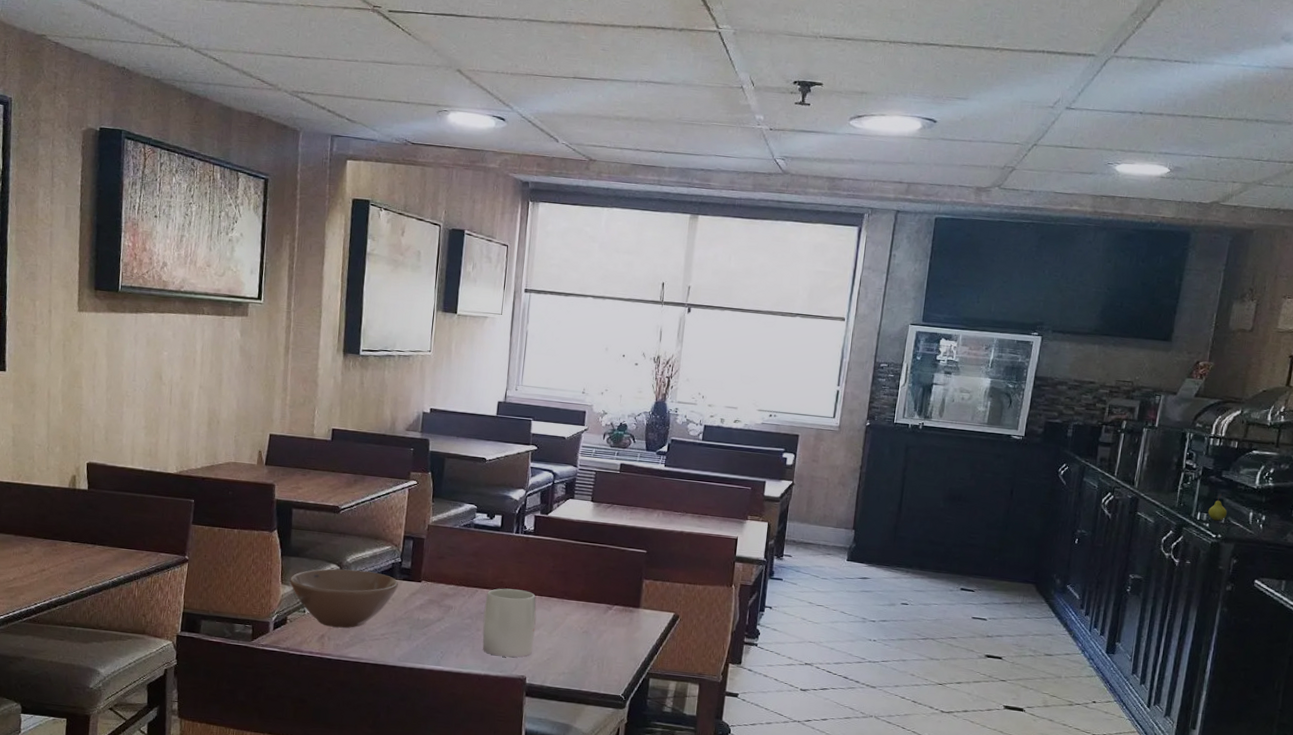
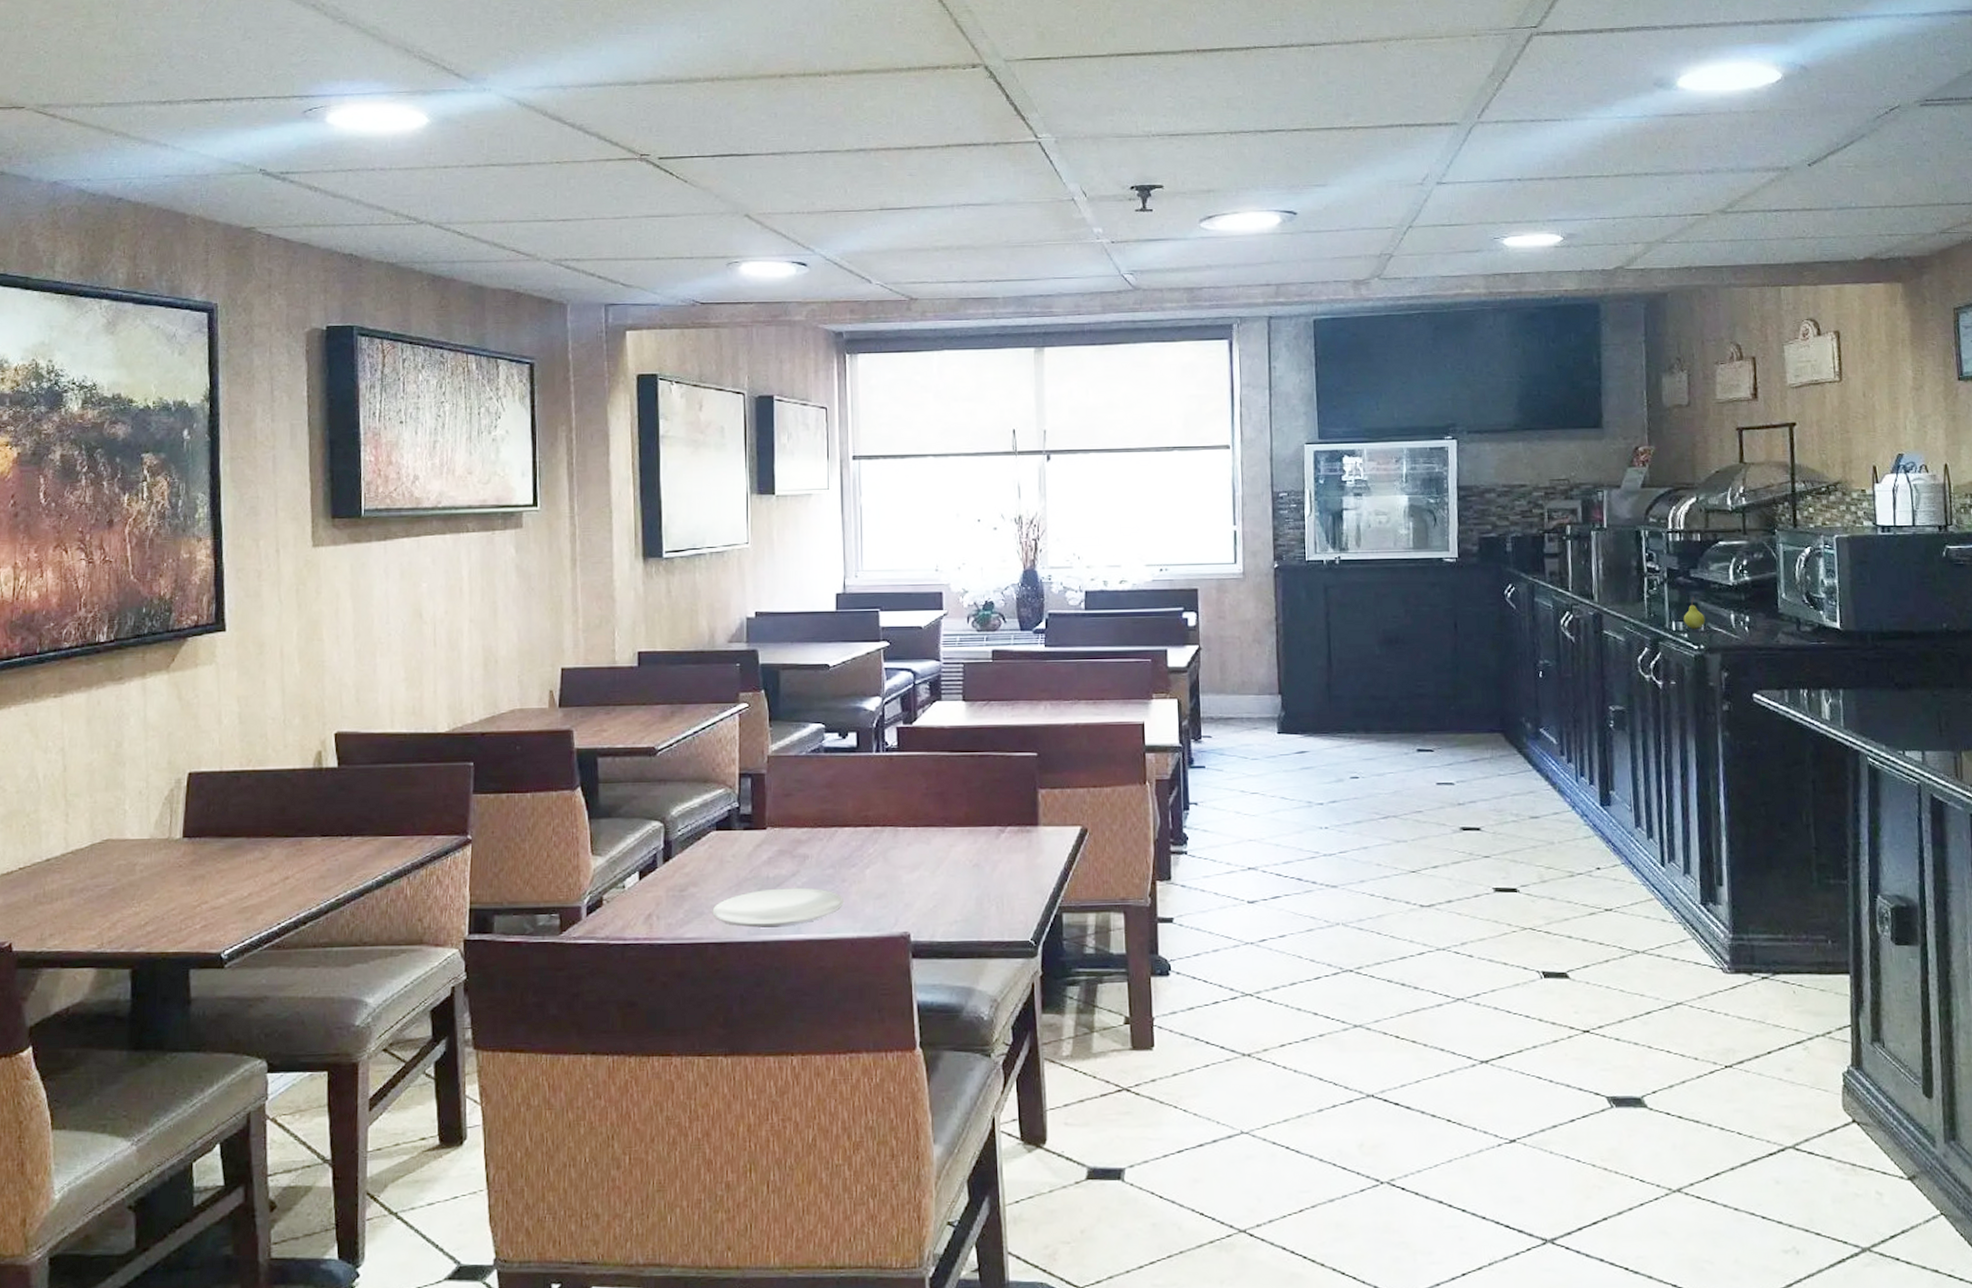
bowl: present [289,569,398,628] -> none [602,824,738,902]
plate: none [371,628,477,660] -> present [712,887,843,929]
mug: present [482,588,537,658] -> none [848,822,915,911]

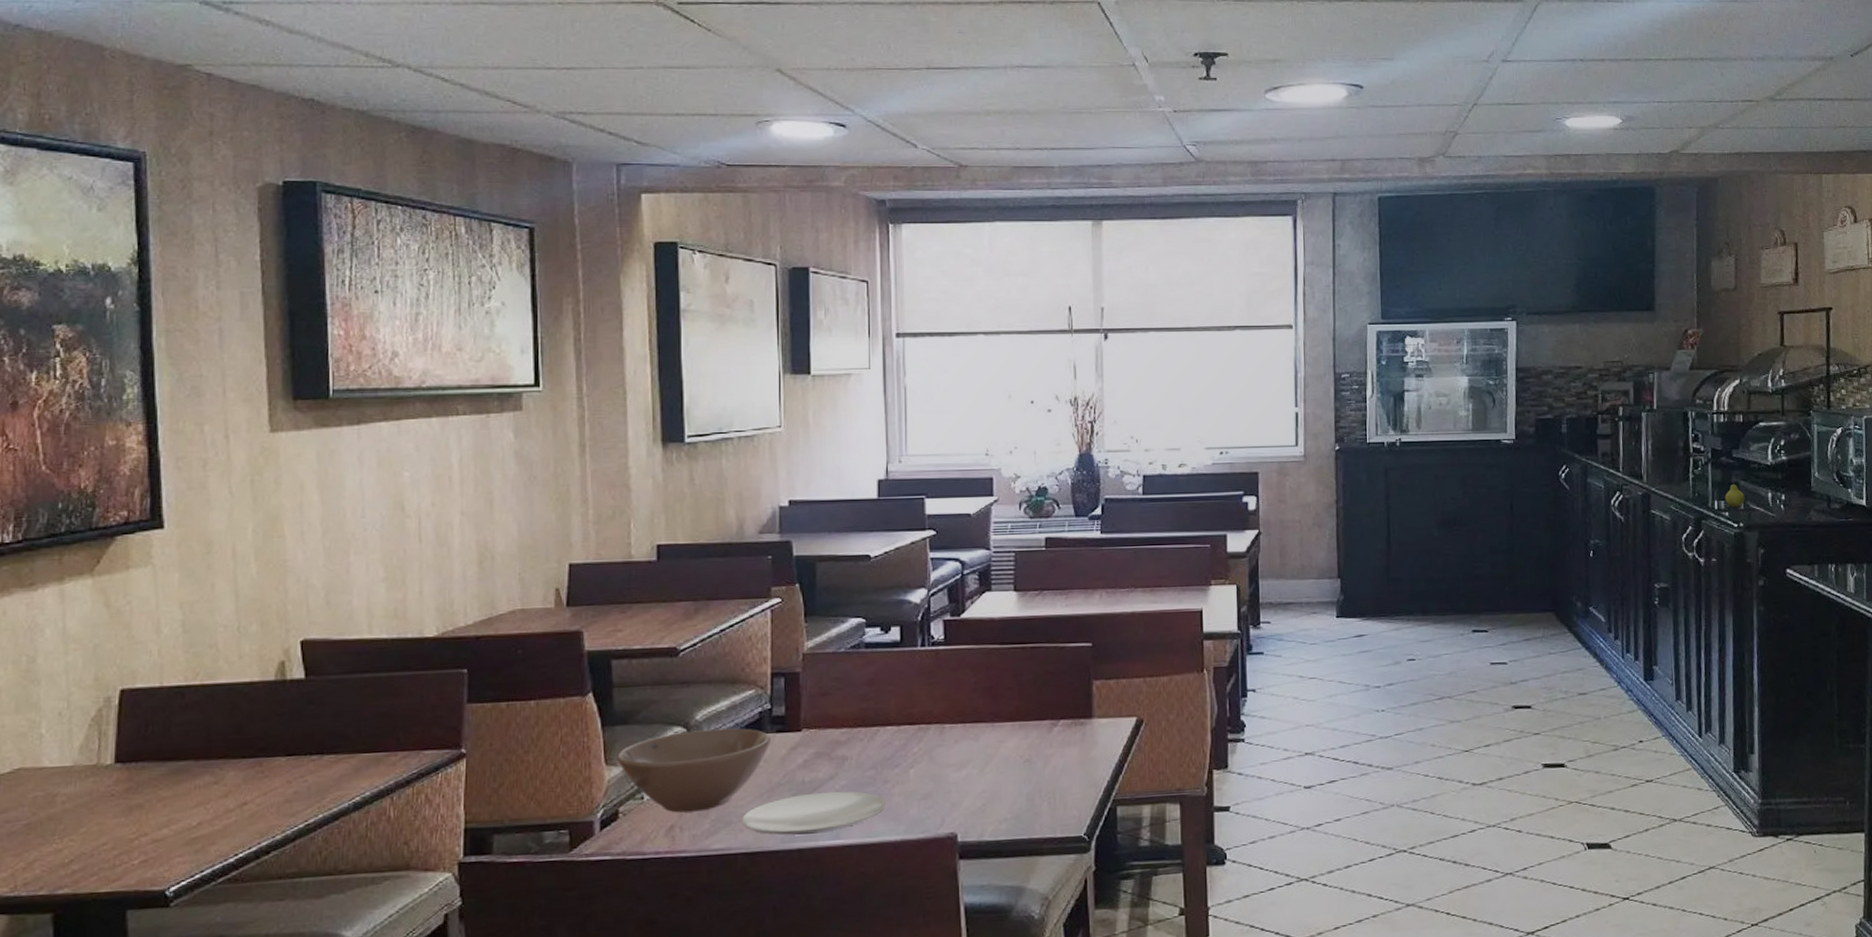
bowl: none [602,824,738,902] -> present [617,728,770,813]

